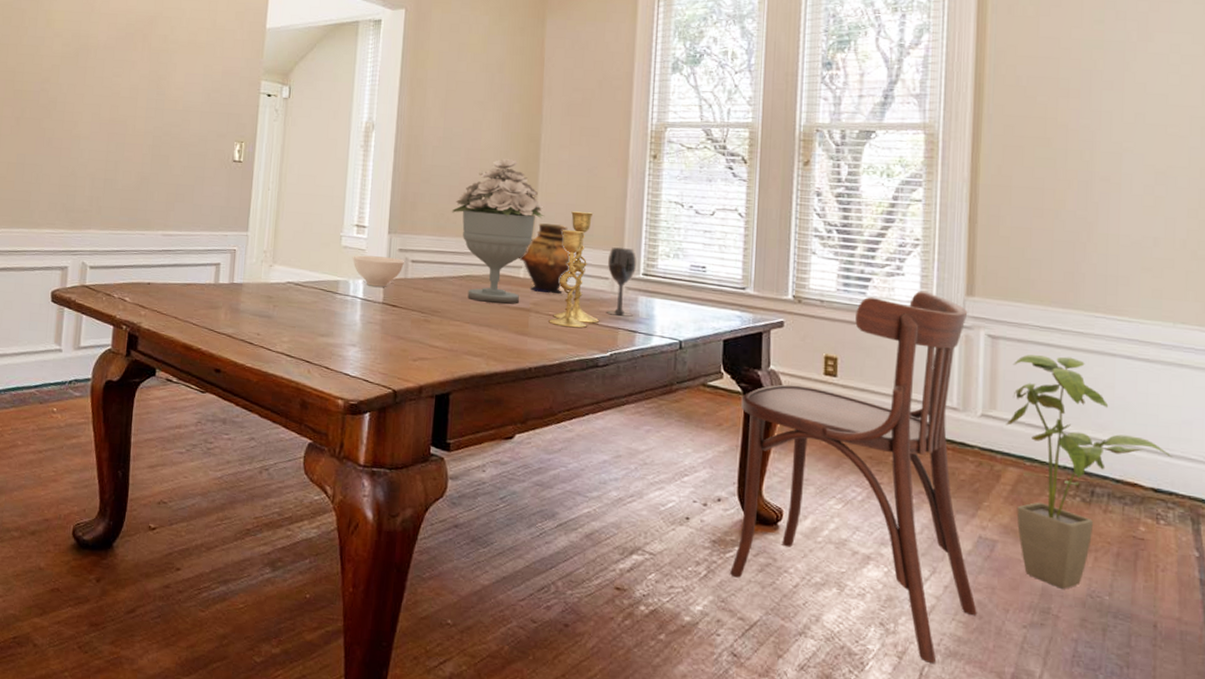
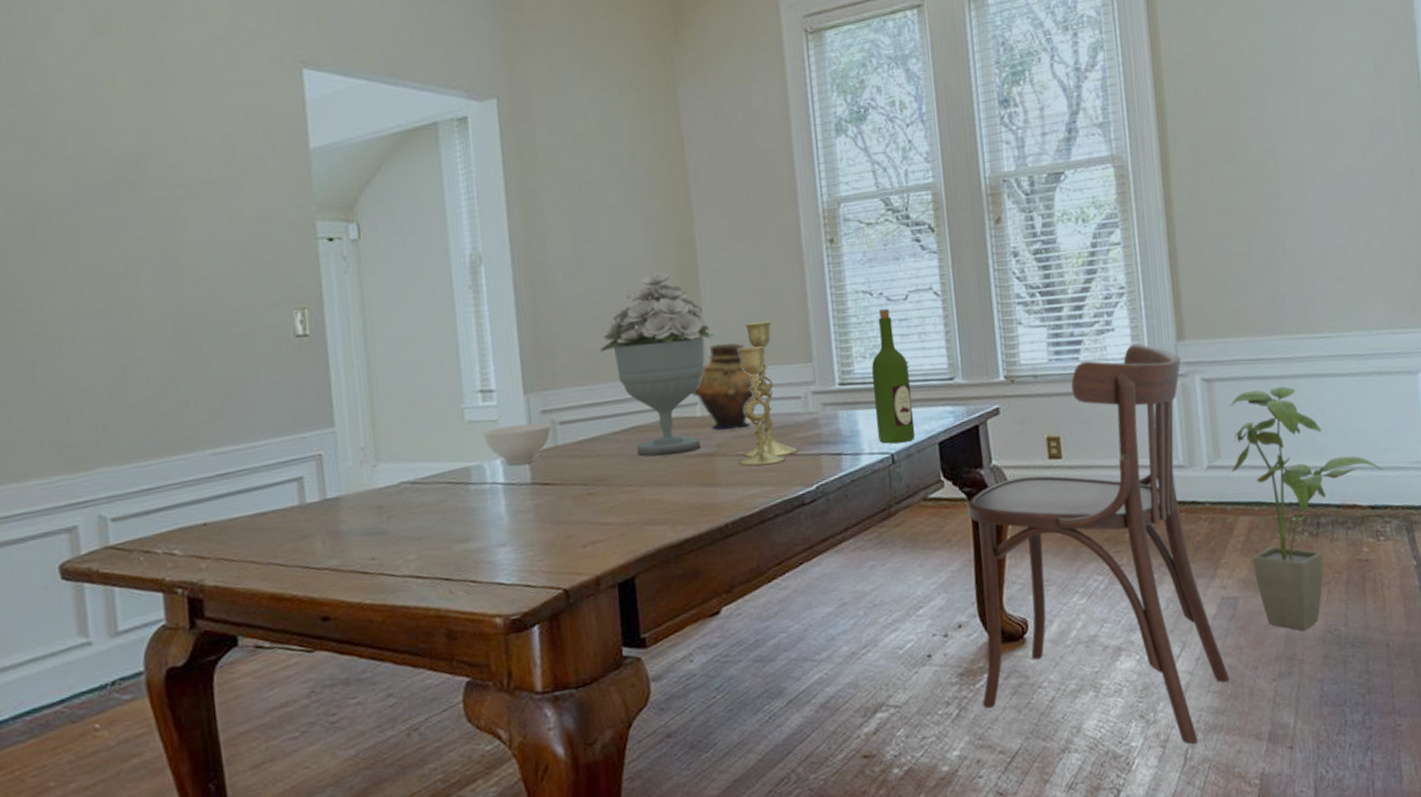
wine glass: present [607,247,637,317] -> none [796,356,835,441]
wine bottle: none [671,220,706,334] -> present [871,309,916,444]

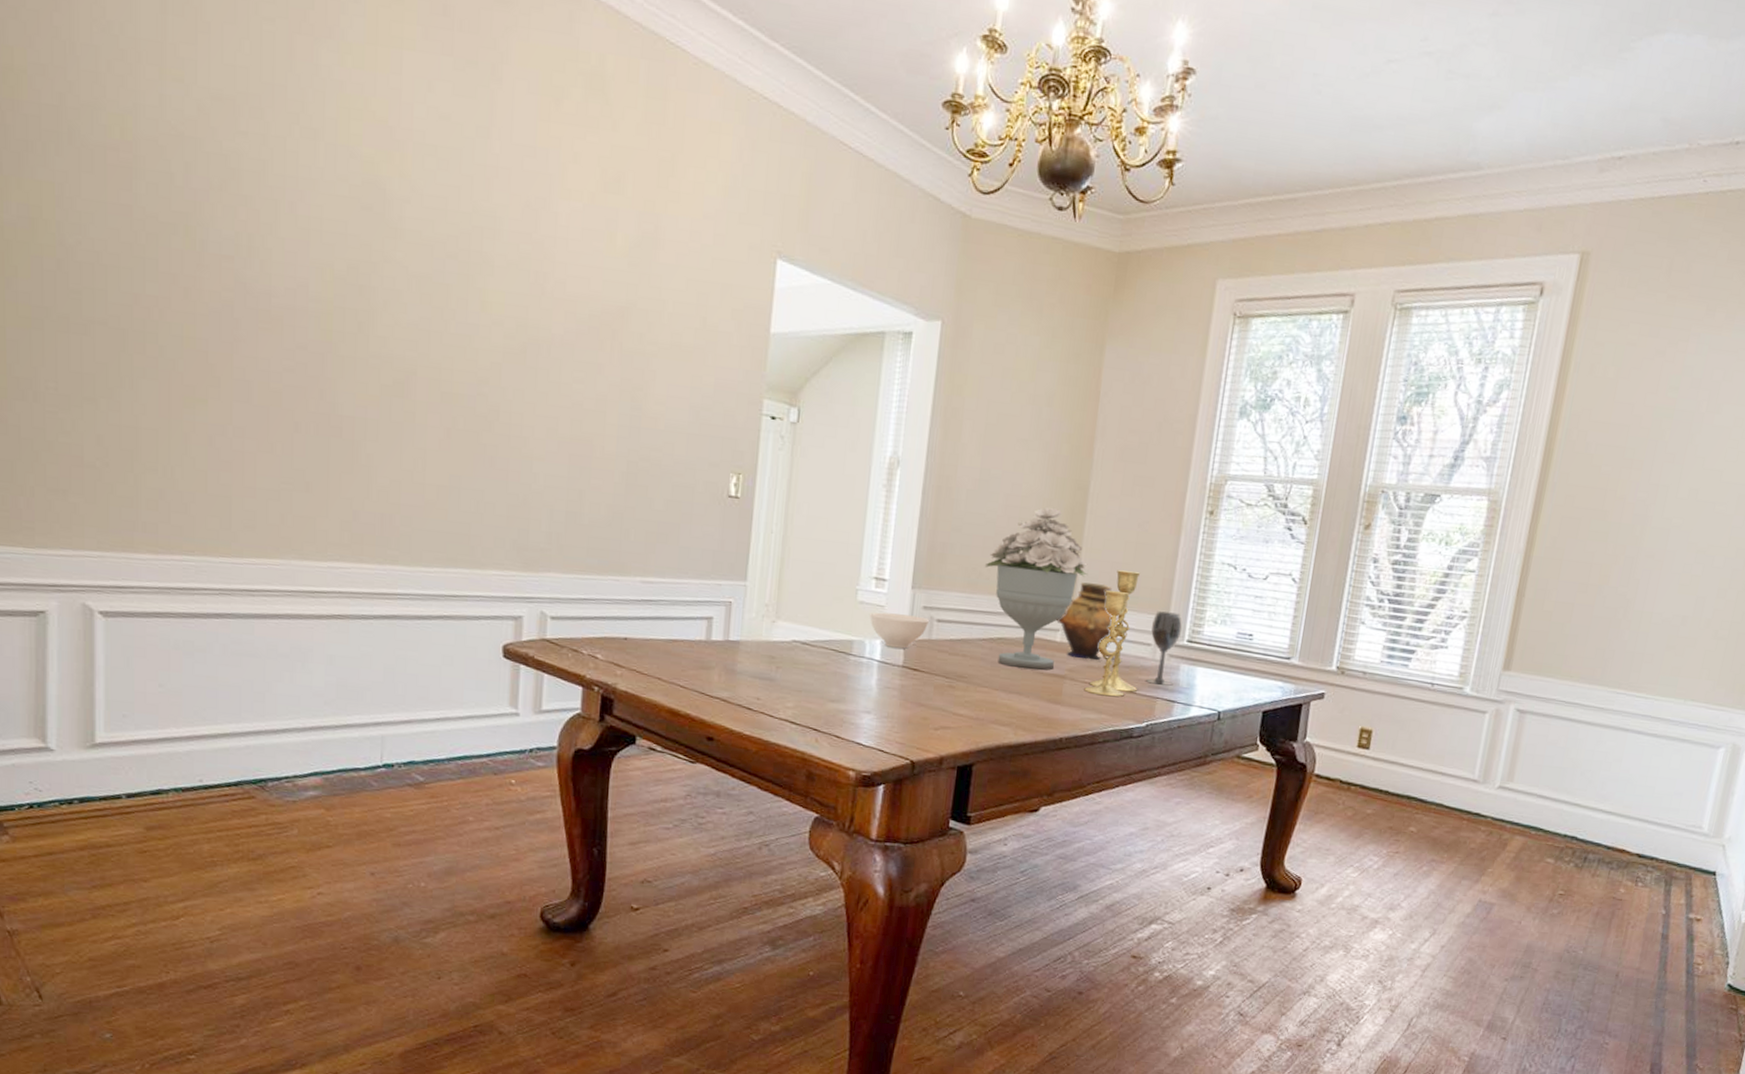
wine glass: none [796,356,835,441] -> present [1146,611,1183,686]
wine bottle: present [871,309,916,444] -> none [1211,584,1253,705]
dining chair: present [967,343,1230,744] -> none [1245,664,1502,1015]
house plant: present [1229,386,1383,631] -> none [1514,729,1660,946]

